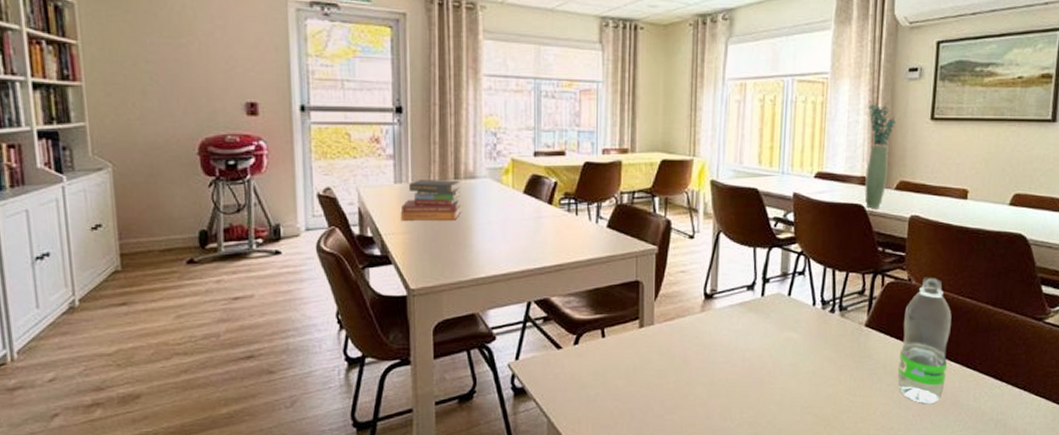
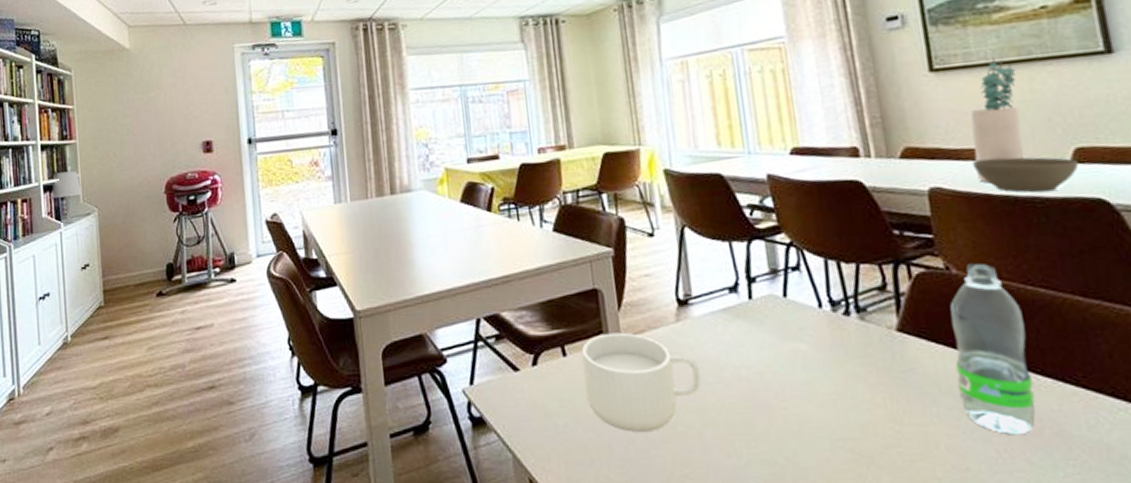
table lamp: none [48,118,92,178] -> present [51,170,83,224]
books: present [400,180,461,220] -> none [341,195,400,240]
cup: none [618,319,714,401] -> present [581,332,701,432]
vase: present [864,101,896,209] -> none [842,59,887,184]
bowl: none [944,197,1014,226] -> present [972,157,1079,192]
vase: none [946,113,990,216] -> present [969,56,1025,184]

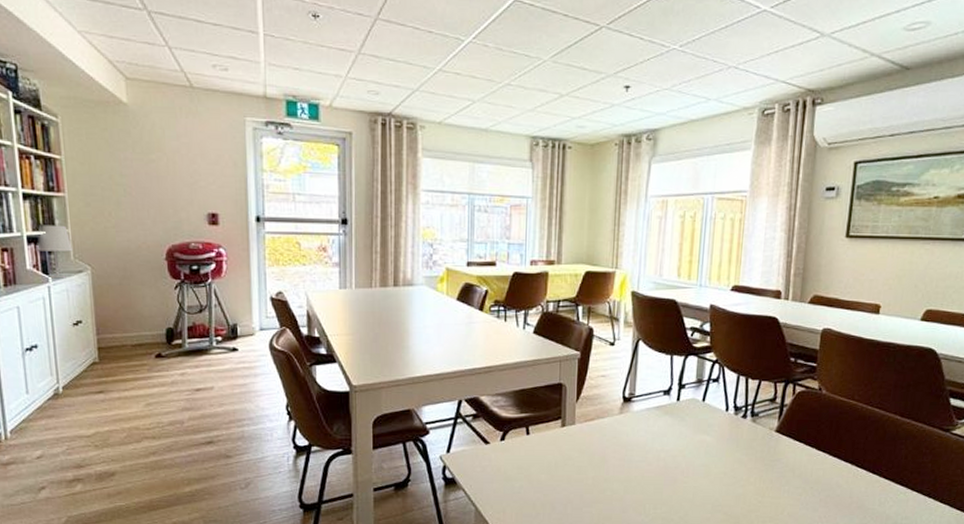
cup: present [581,332,701,432] -> none [540,419,631,494]
bottle: present [950,263,1036,434] -> none [805,387,861,506]
vase: present [969,56,1025,184] -> none [857,232,904,329]
bowl: present [972,157,1079,192] -> none [856,311,926,340]

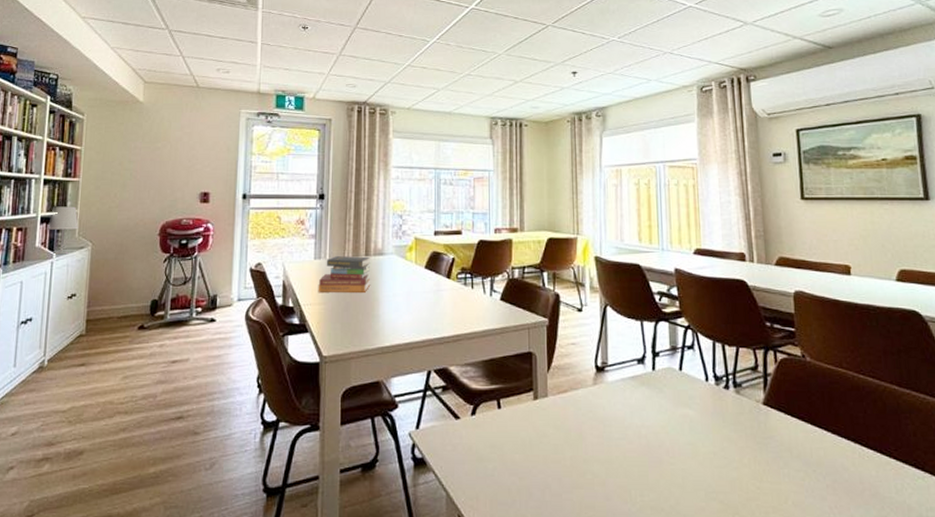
books: none [344,286,399,324] -> present [318,256,370,292]

